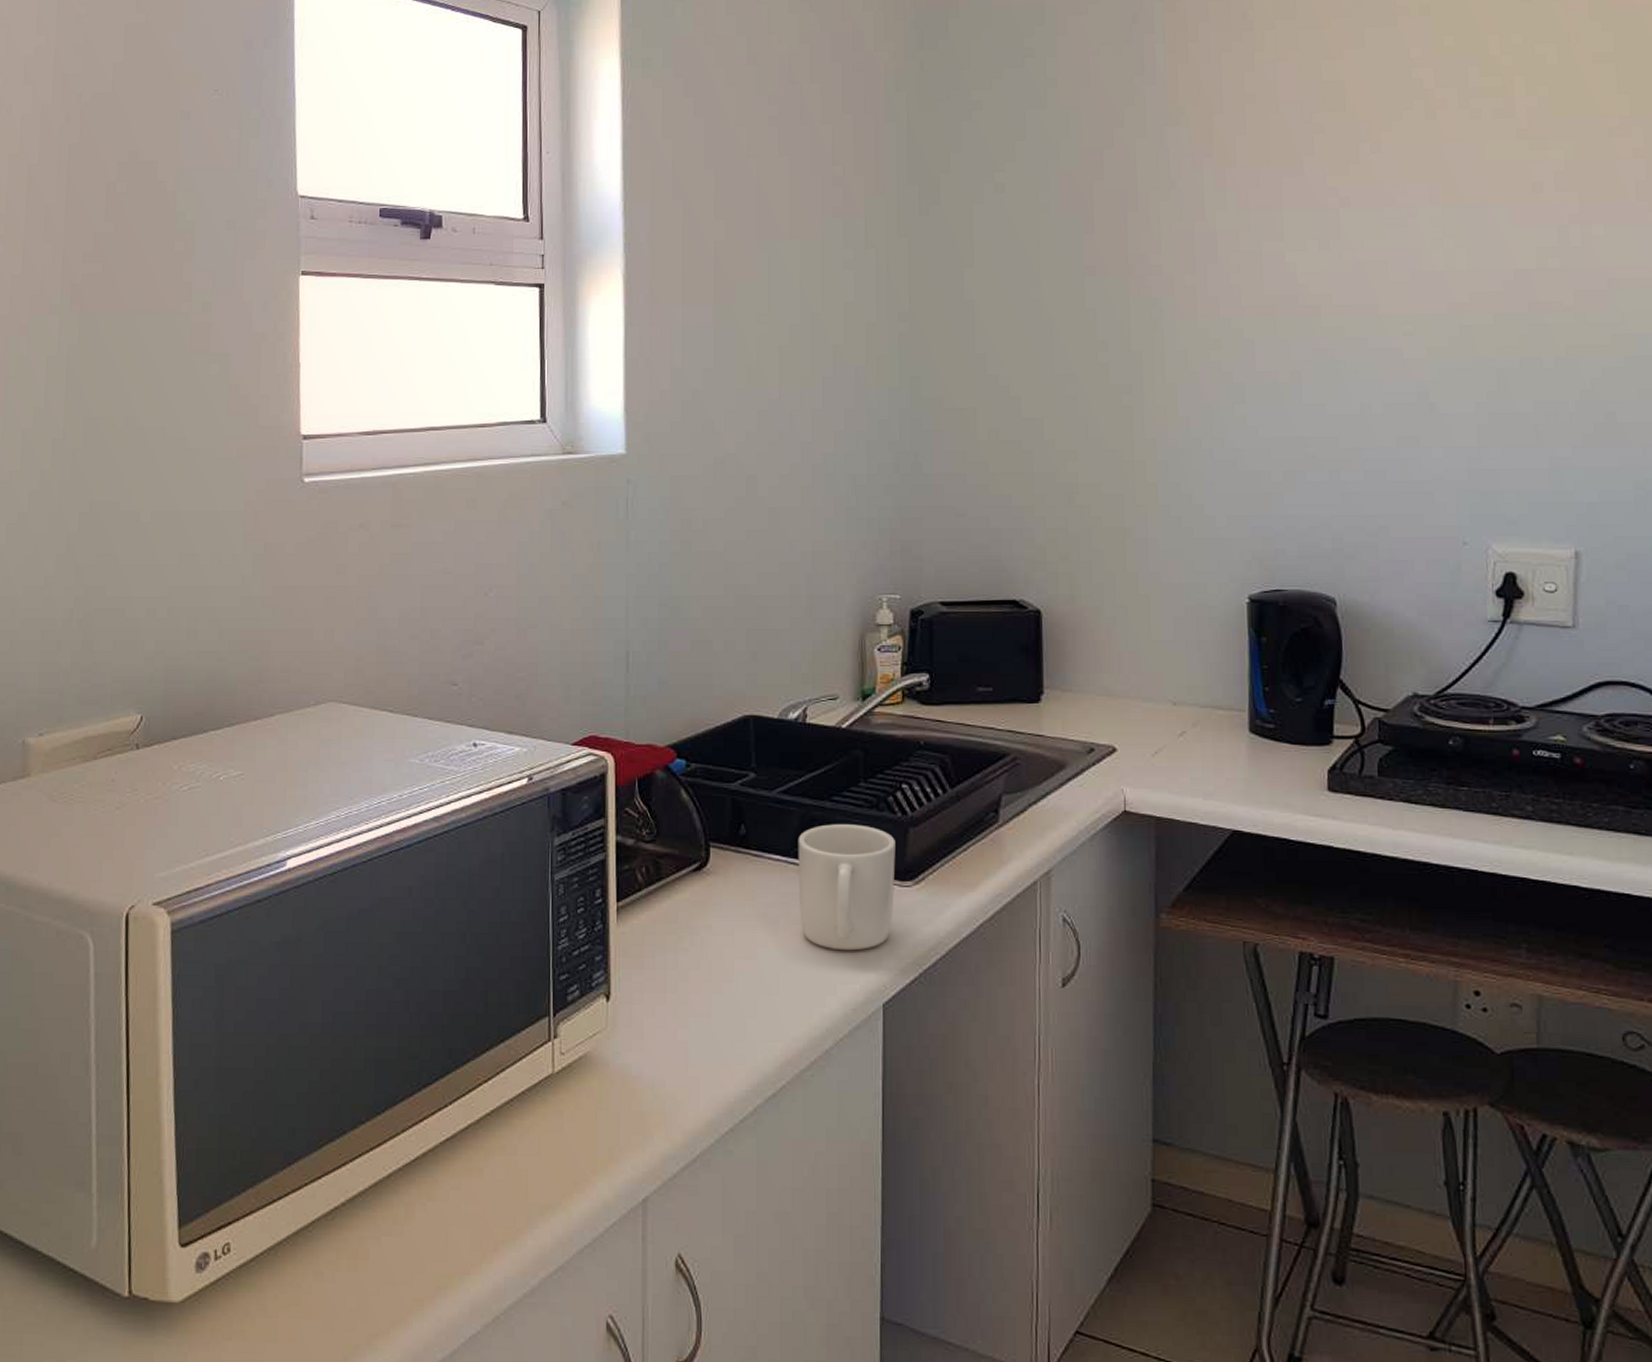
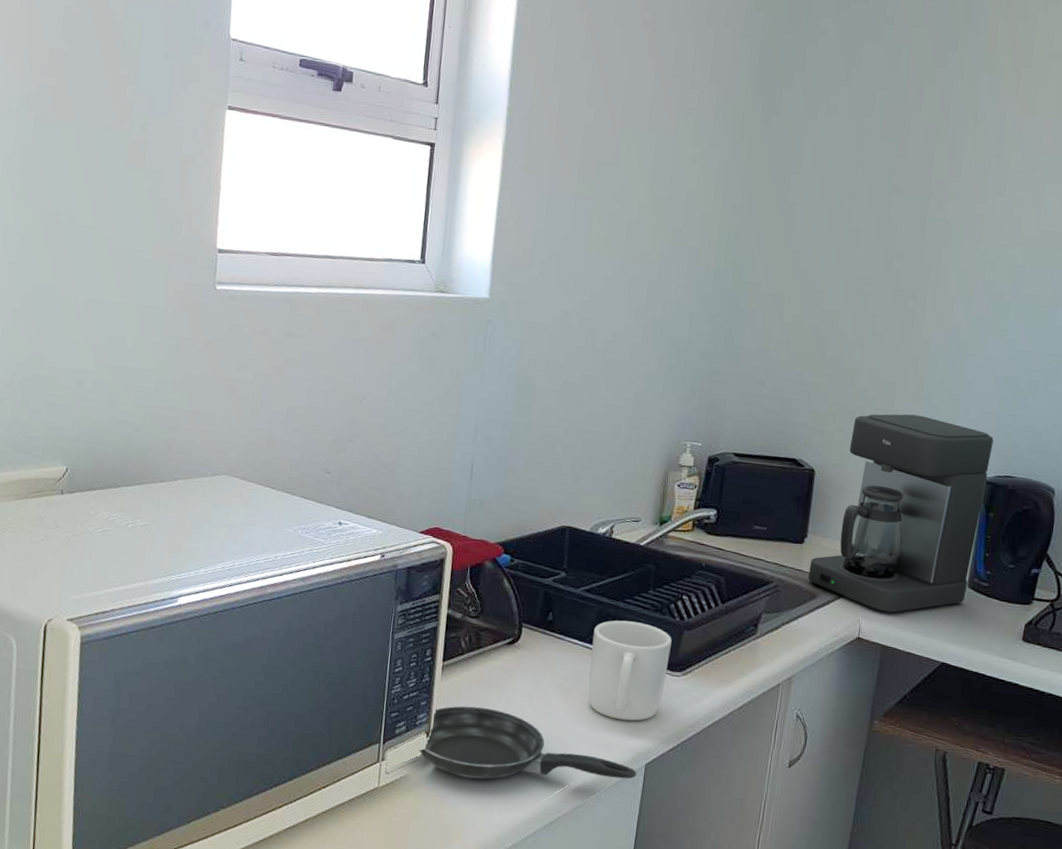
frying pan: none [597,954,874,1048] -> present [418,706,637,780]
coffee maker: none [1052,530,1252,774] -> present [808,414,994,613]

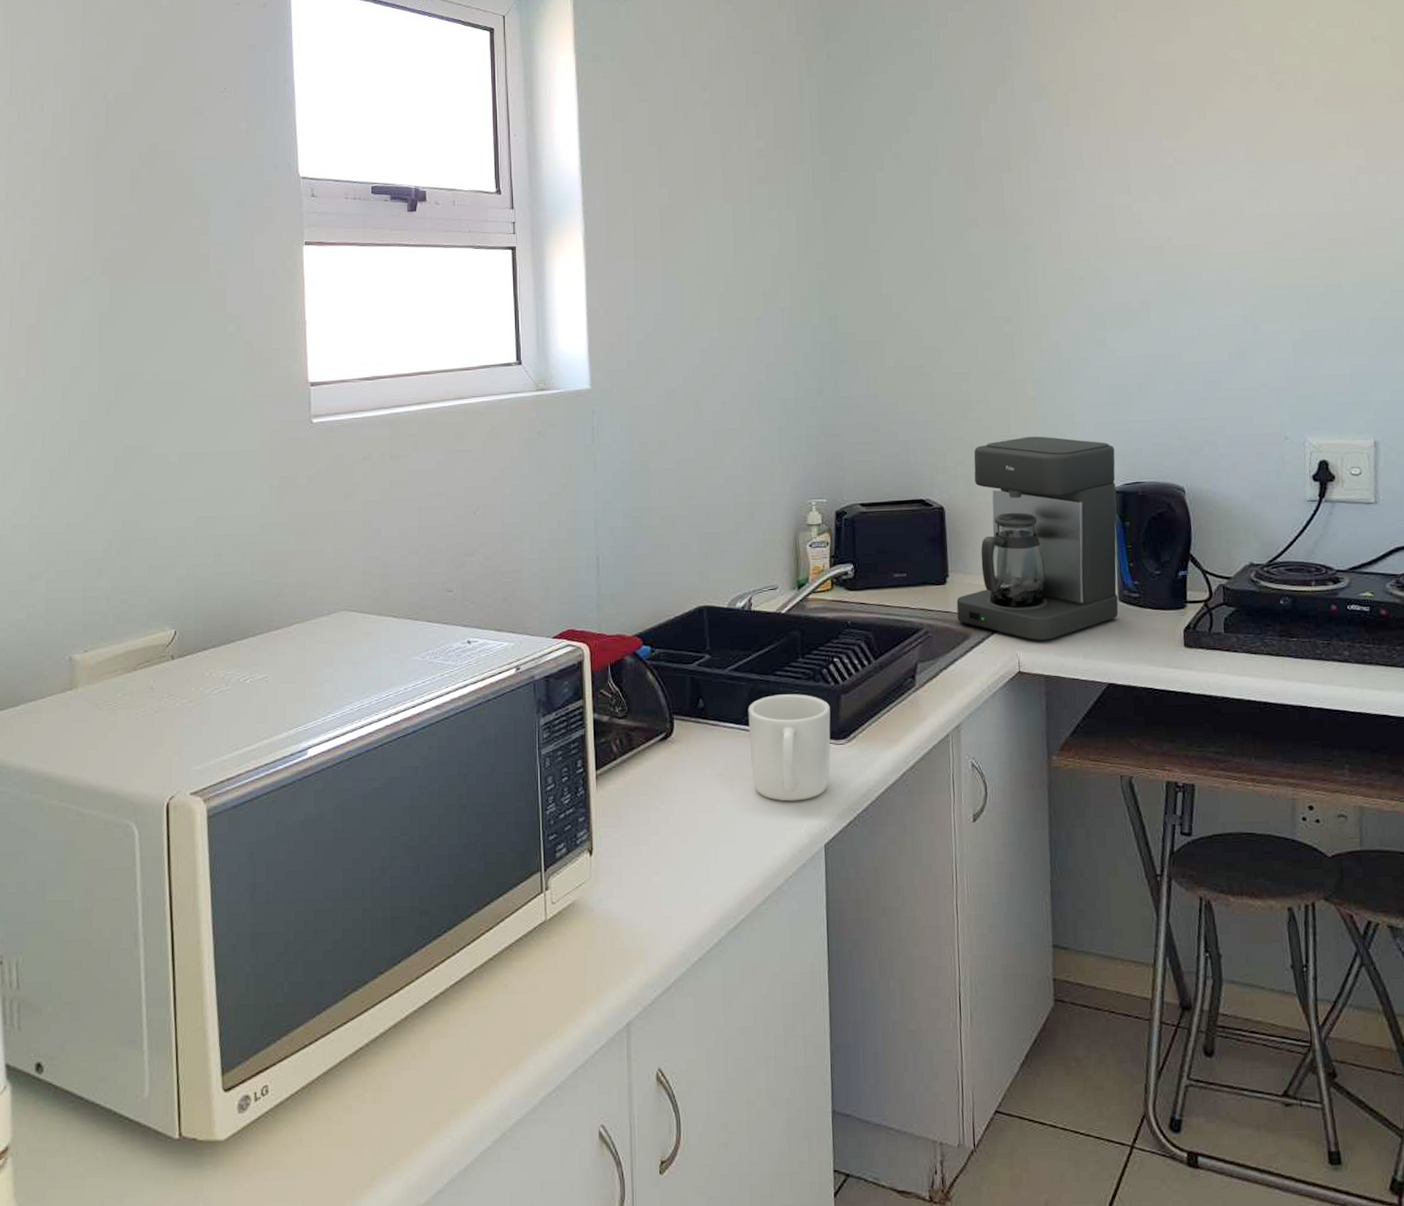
frying pan: present [418,706,637,780] -> none [582,812,818,893]

